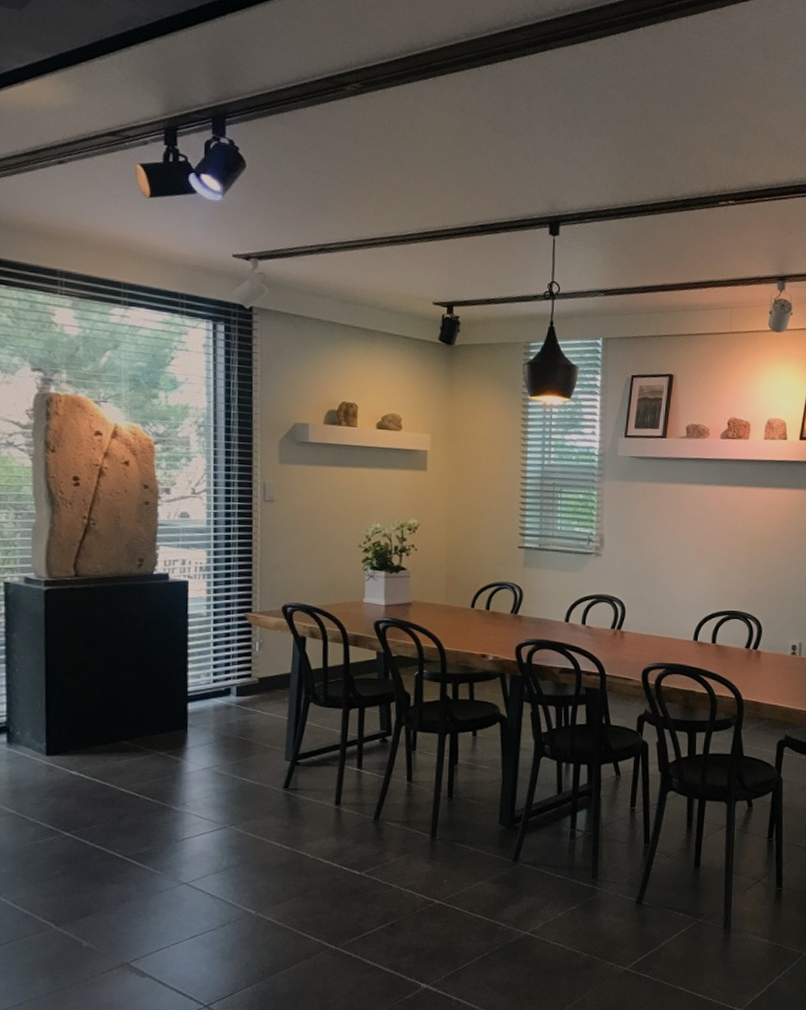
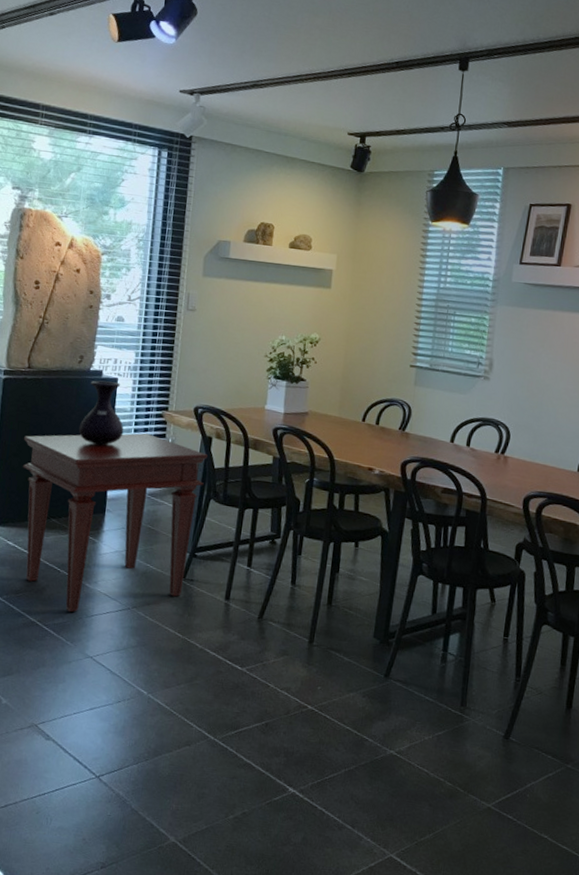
side table: none [79,638,302,838] -> present [23,433,208,612]
vase: none [145,585,201,655] -> present [78,380,124,445]

